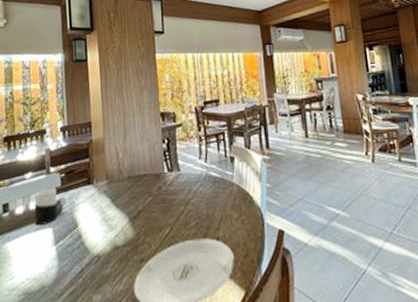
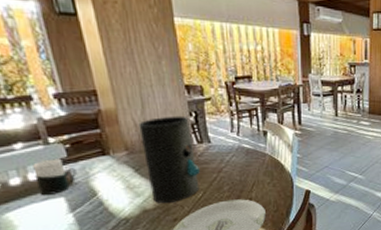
vase: none [120,143,169,239] -> present [138,116,201,203]

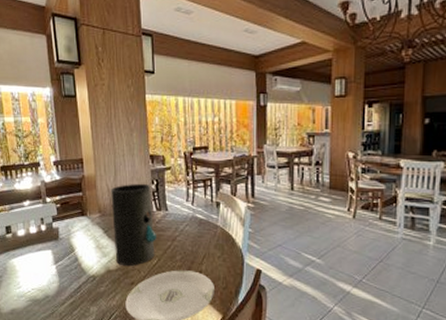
cup: present [32,158,77,196] -> none [34,216,62,248]

